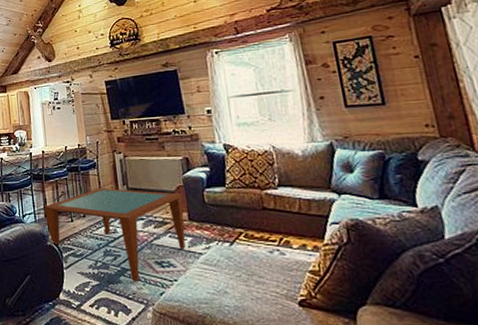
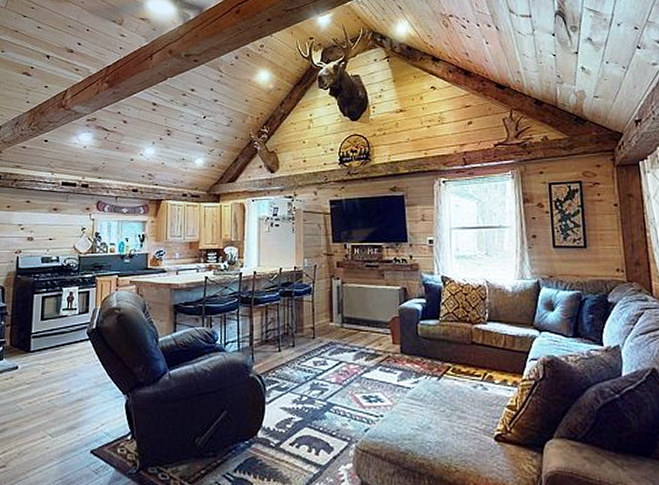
coffee table: present [44,187,186,282] -> none [249,315,397,418]

